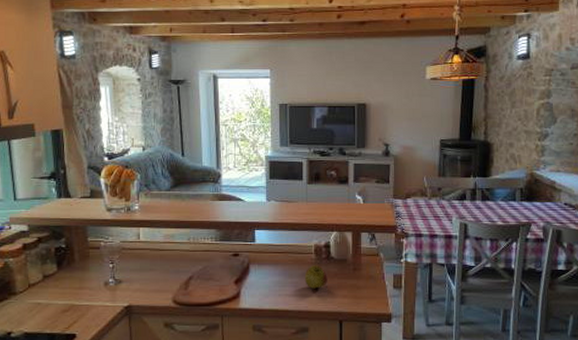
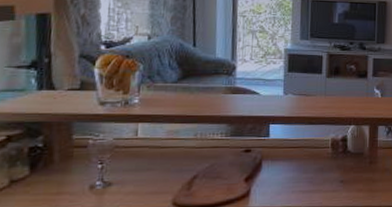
apple: present [304,265,327,289] -> none [319,159,343,184]

